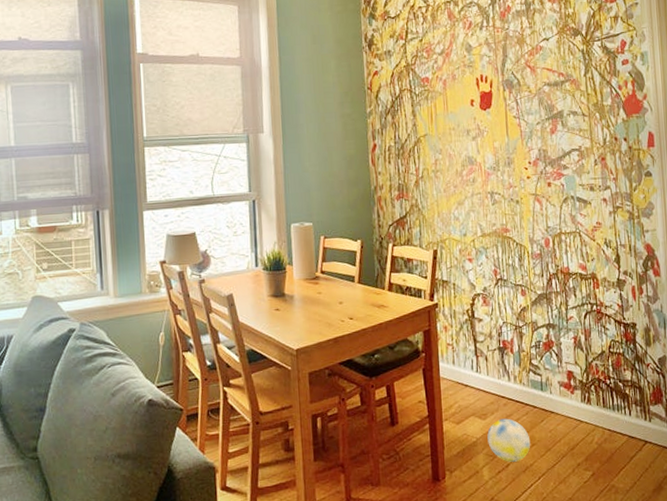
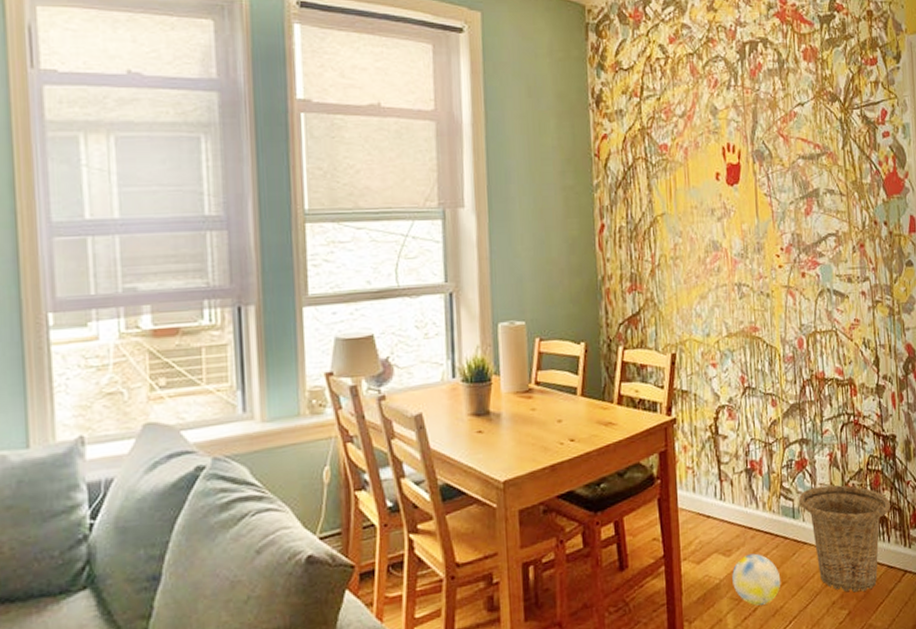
basket: none [546,364,631,457] -> present [799,484,890,593]

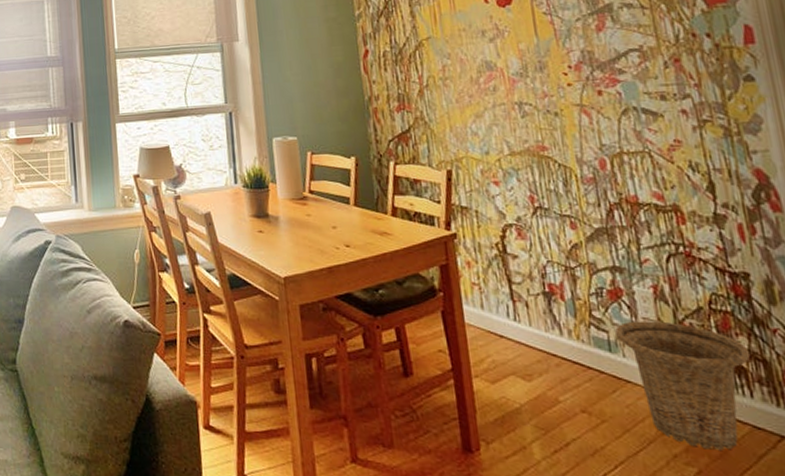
ball: present [732,553,781,606] -> none [535,383,600,441]

